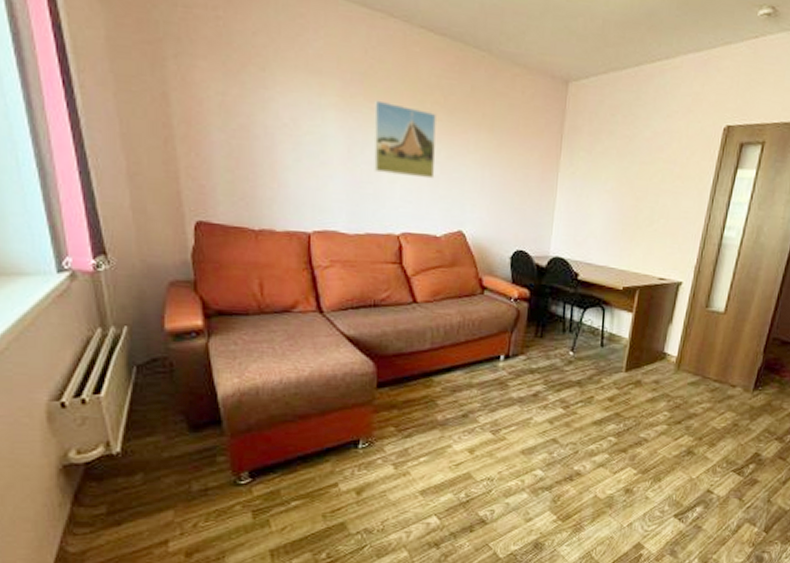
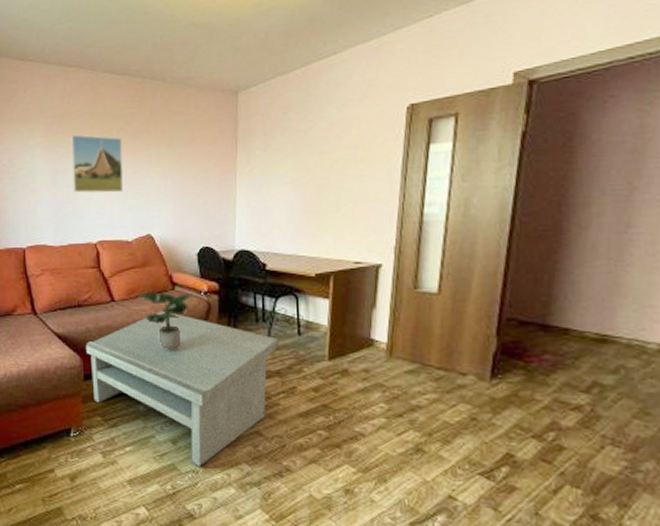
coffee table: none [381,315,583,474] -> present [86,310,279,466]
potted plant: none [444,295,504,358] -> present [139,292,194,350]

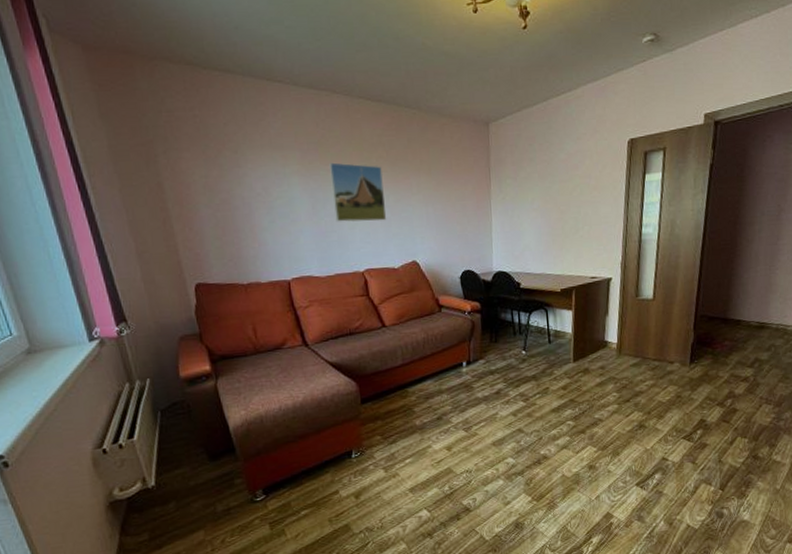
coffee table: present [86,310,279,466] -> none [361,332,534,466]
potted plant: present [139,292,194,350] -> none [409,313,459,367]

